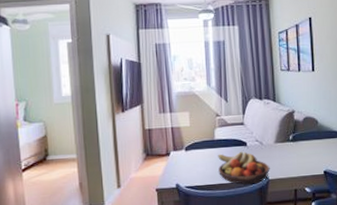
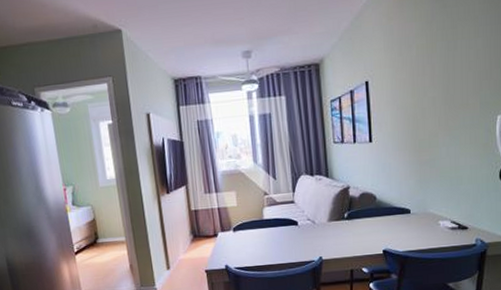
fruit bowl: present [218,151,270,185] -> none [267,230,324,265]

